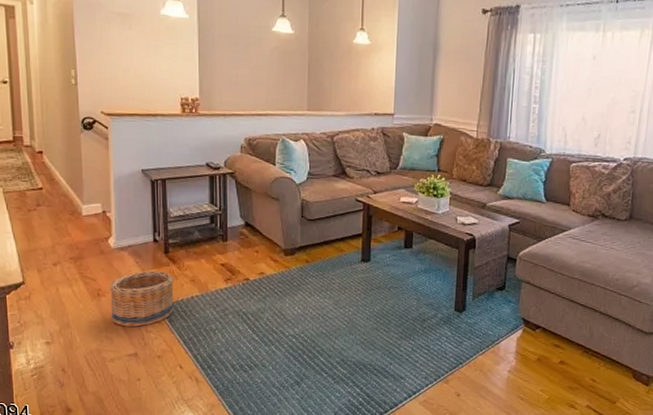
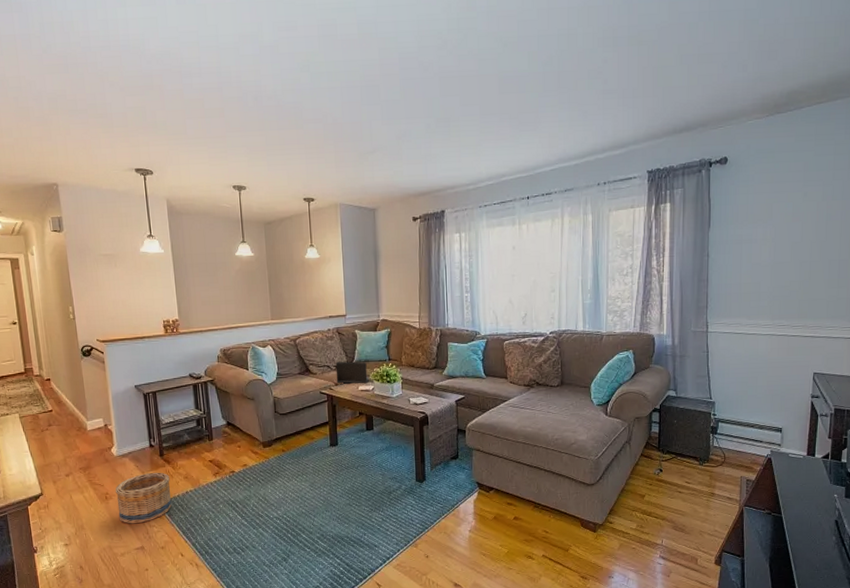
laptop computer: none [375,167,413,195] -> present [335,361,369,384]

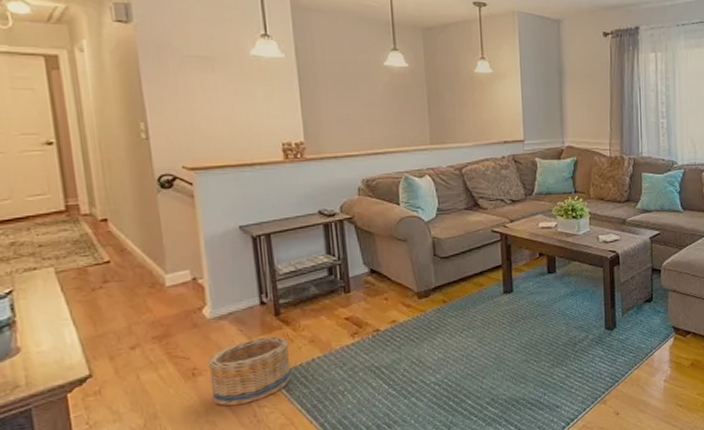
laptop computer: present [335,361,369,384] -> none [511,194,551,221]

